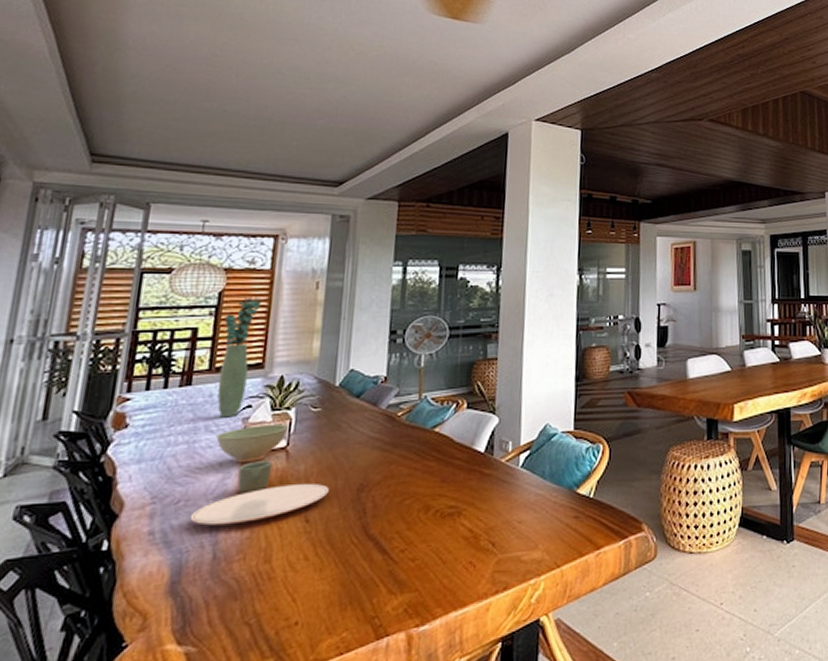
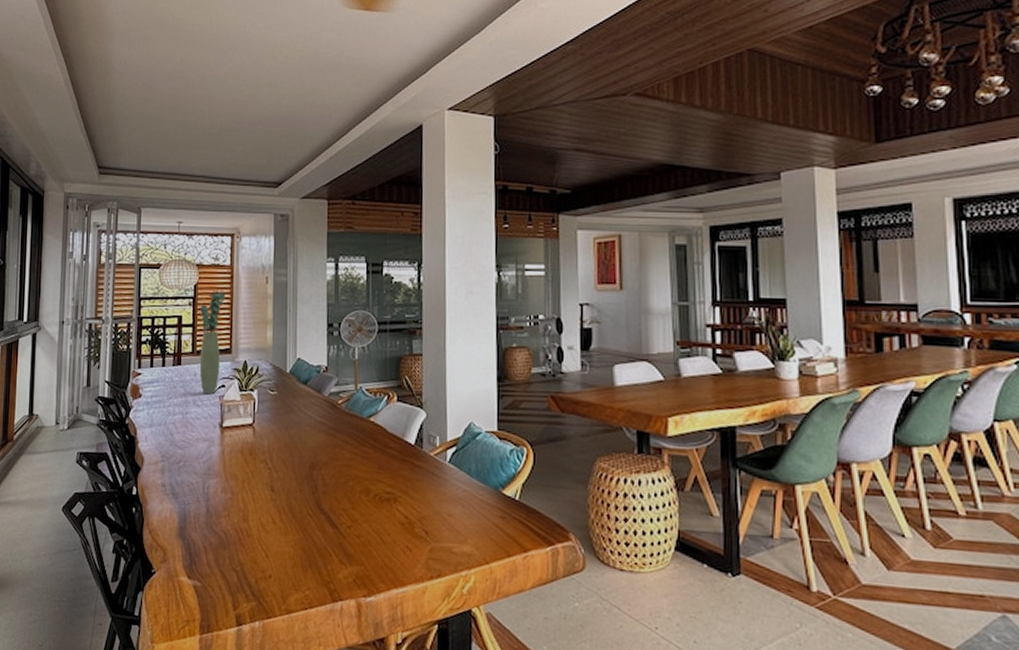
plate: present [189,483,330,526] -> none [188,456,288,486]
bowl: present [216,423,289,463] -> none [202,402,254,435]
cup: present [237,461,273,493] -> none [219,434,244,461]

